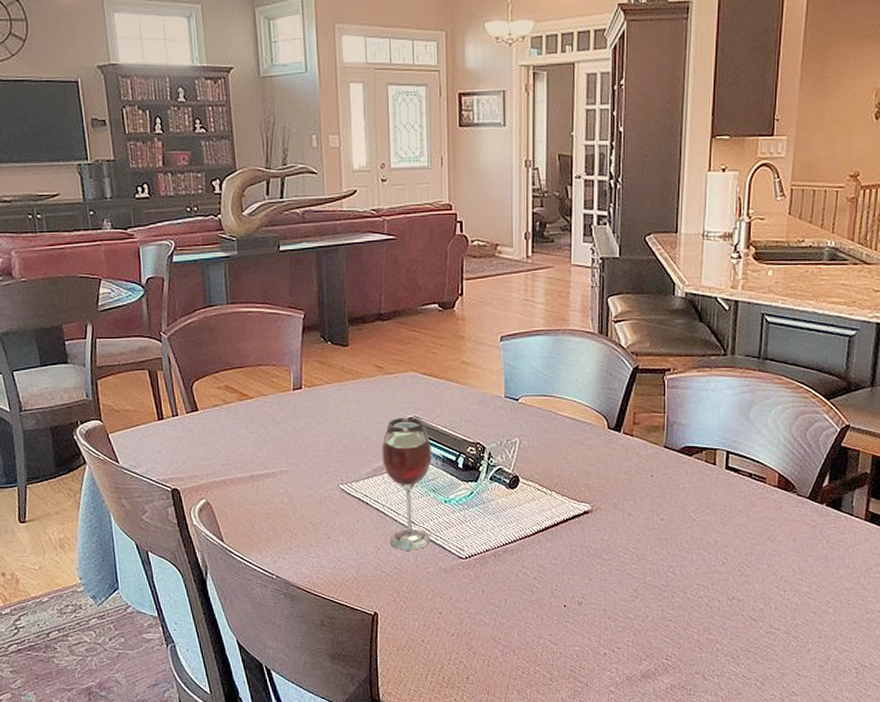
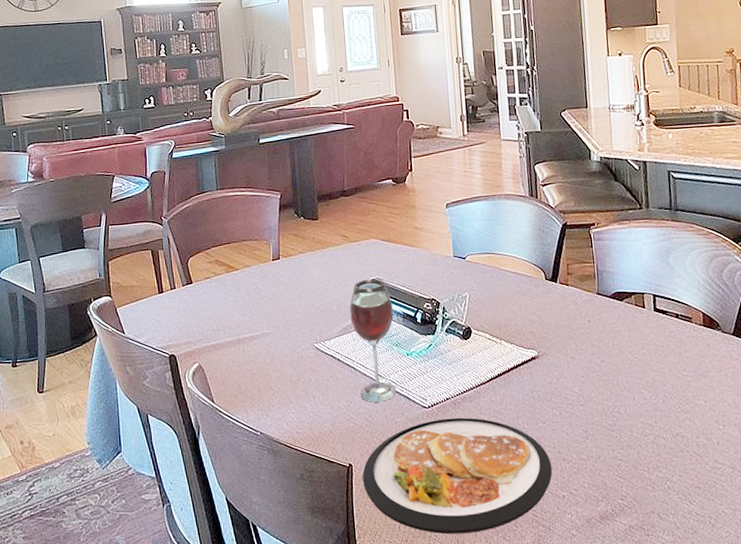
dish: none [389,570,596,686] -> present [362,417,553,535]

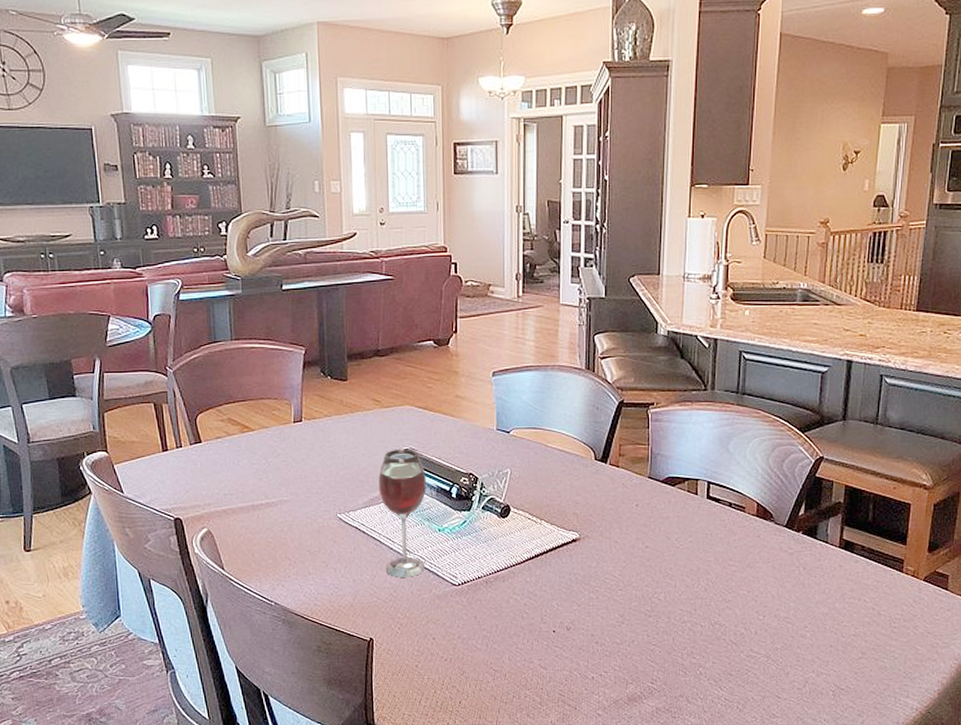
dish: present [362,417,553,535] -> none [384,597,584,710]

